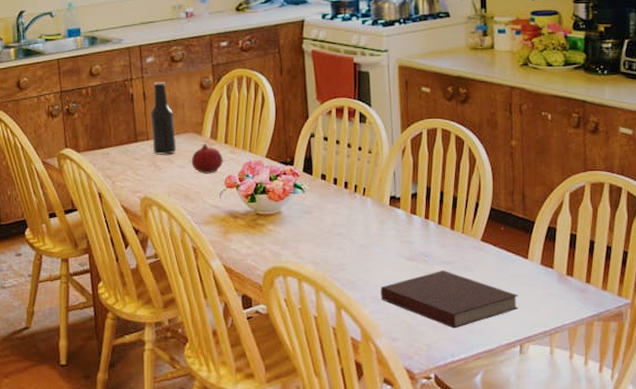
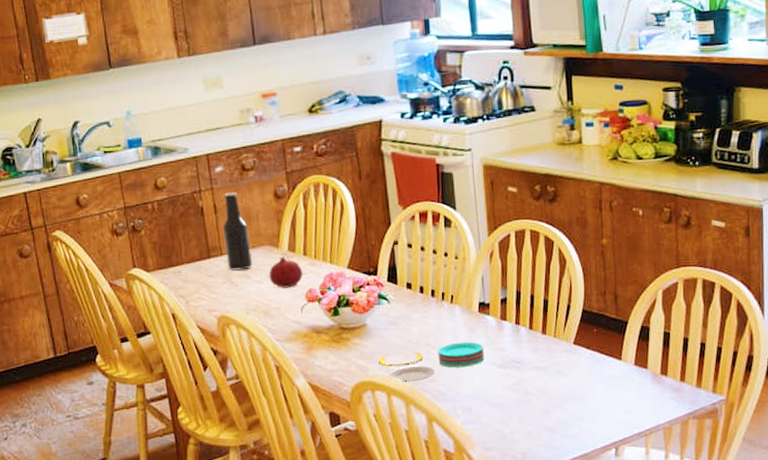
plate: none [291,233,394,269] -> present [379,342,485,382]
notebook: present [381,270,519,329] -> none [472,375,613,435]

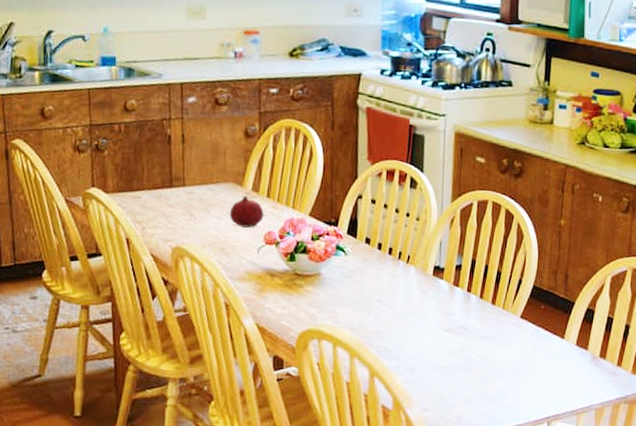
beer bottle: present [222,193,253,271] -> none [188,124,215,204]
plate: present [379,342,485,382] -> none [329,302,434,336]

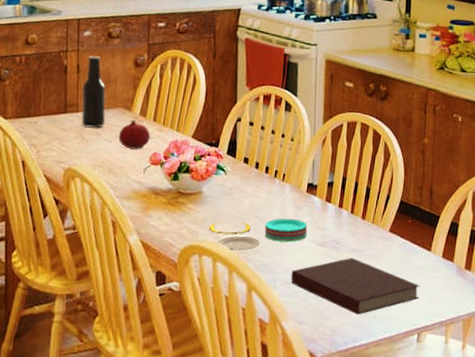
beer bottle: none [188,124,215,204] -> present [81,56,106,128]
plate: none [329,302,434,336] -> present [209,218,308,251]
notebook: none [415,344,551,403] -> present [291,257,420,315]

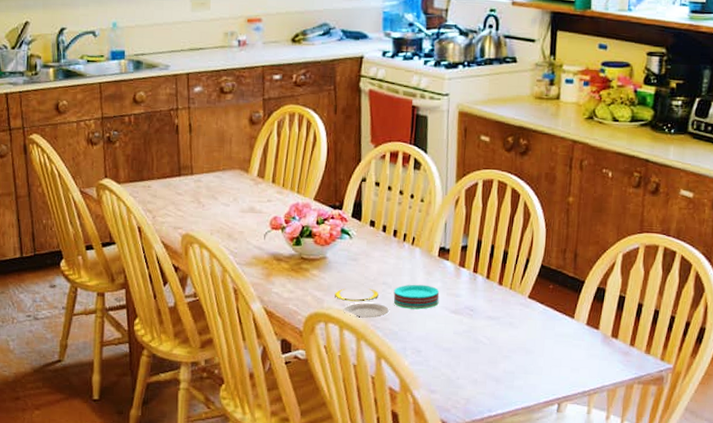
beer bottle: present [81,56,106,128] -> none [195,114,222,191]
fruit: present [118,119,150,149] -> none [236,182,270,213]
notebook: present [291,257,420,315] -> none [422,325,561,384]

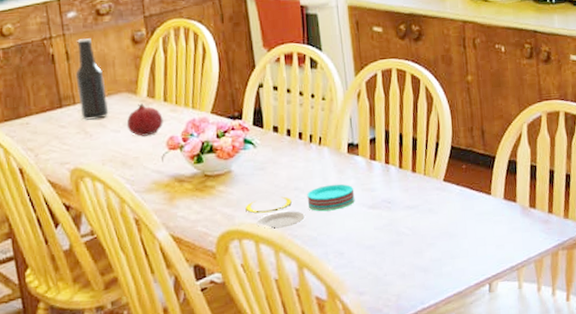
beer bottle: none [195,114,222,191] -> present [75,38,109,120]
fruit: none [236,182,270,213] -> present [126,103,163,137]

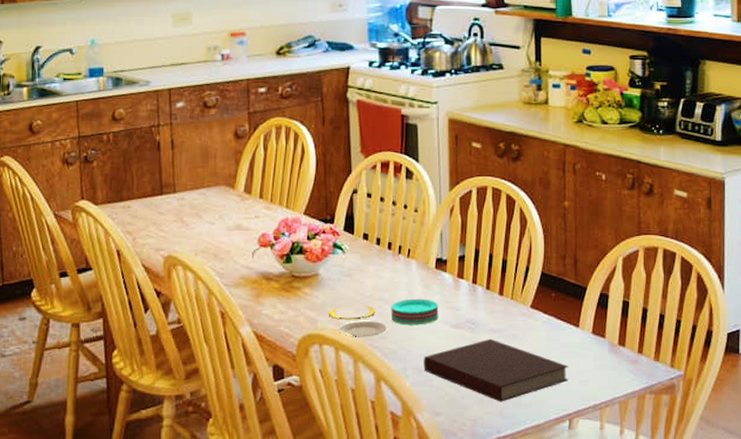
beer bottle: present [75,38,109,120] -> none [178,129,206,209]
fruit: present [126,103,163,137] -> none [222,198,257,231]
notebook: none [344,215,485,275] -> present [424,338,569,402]

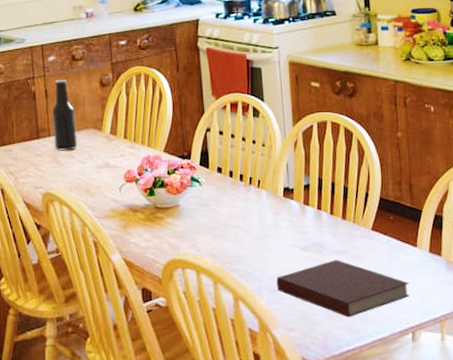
beer bottle: none [178,129,206,209] -> present [52,80,77,151]
plate: present [329,298,439,337] -> none [190,224,288,261]

